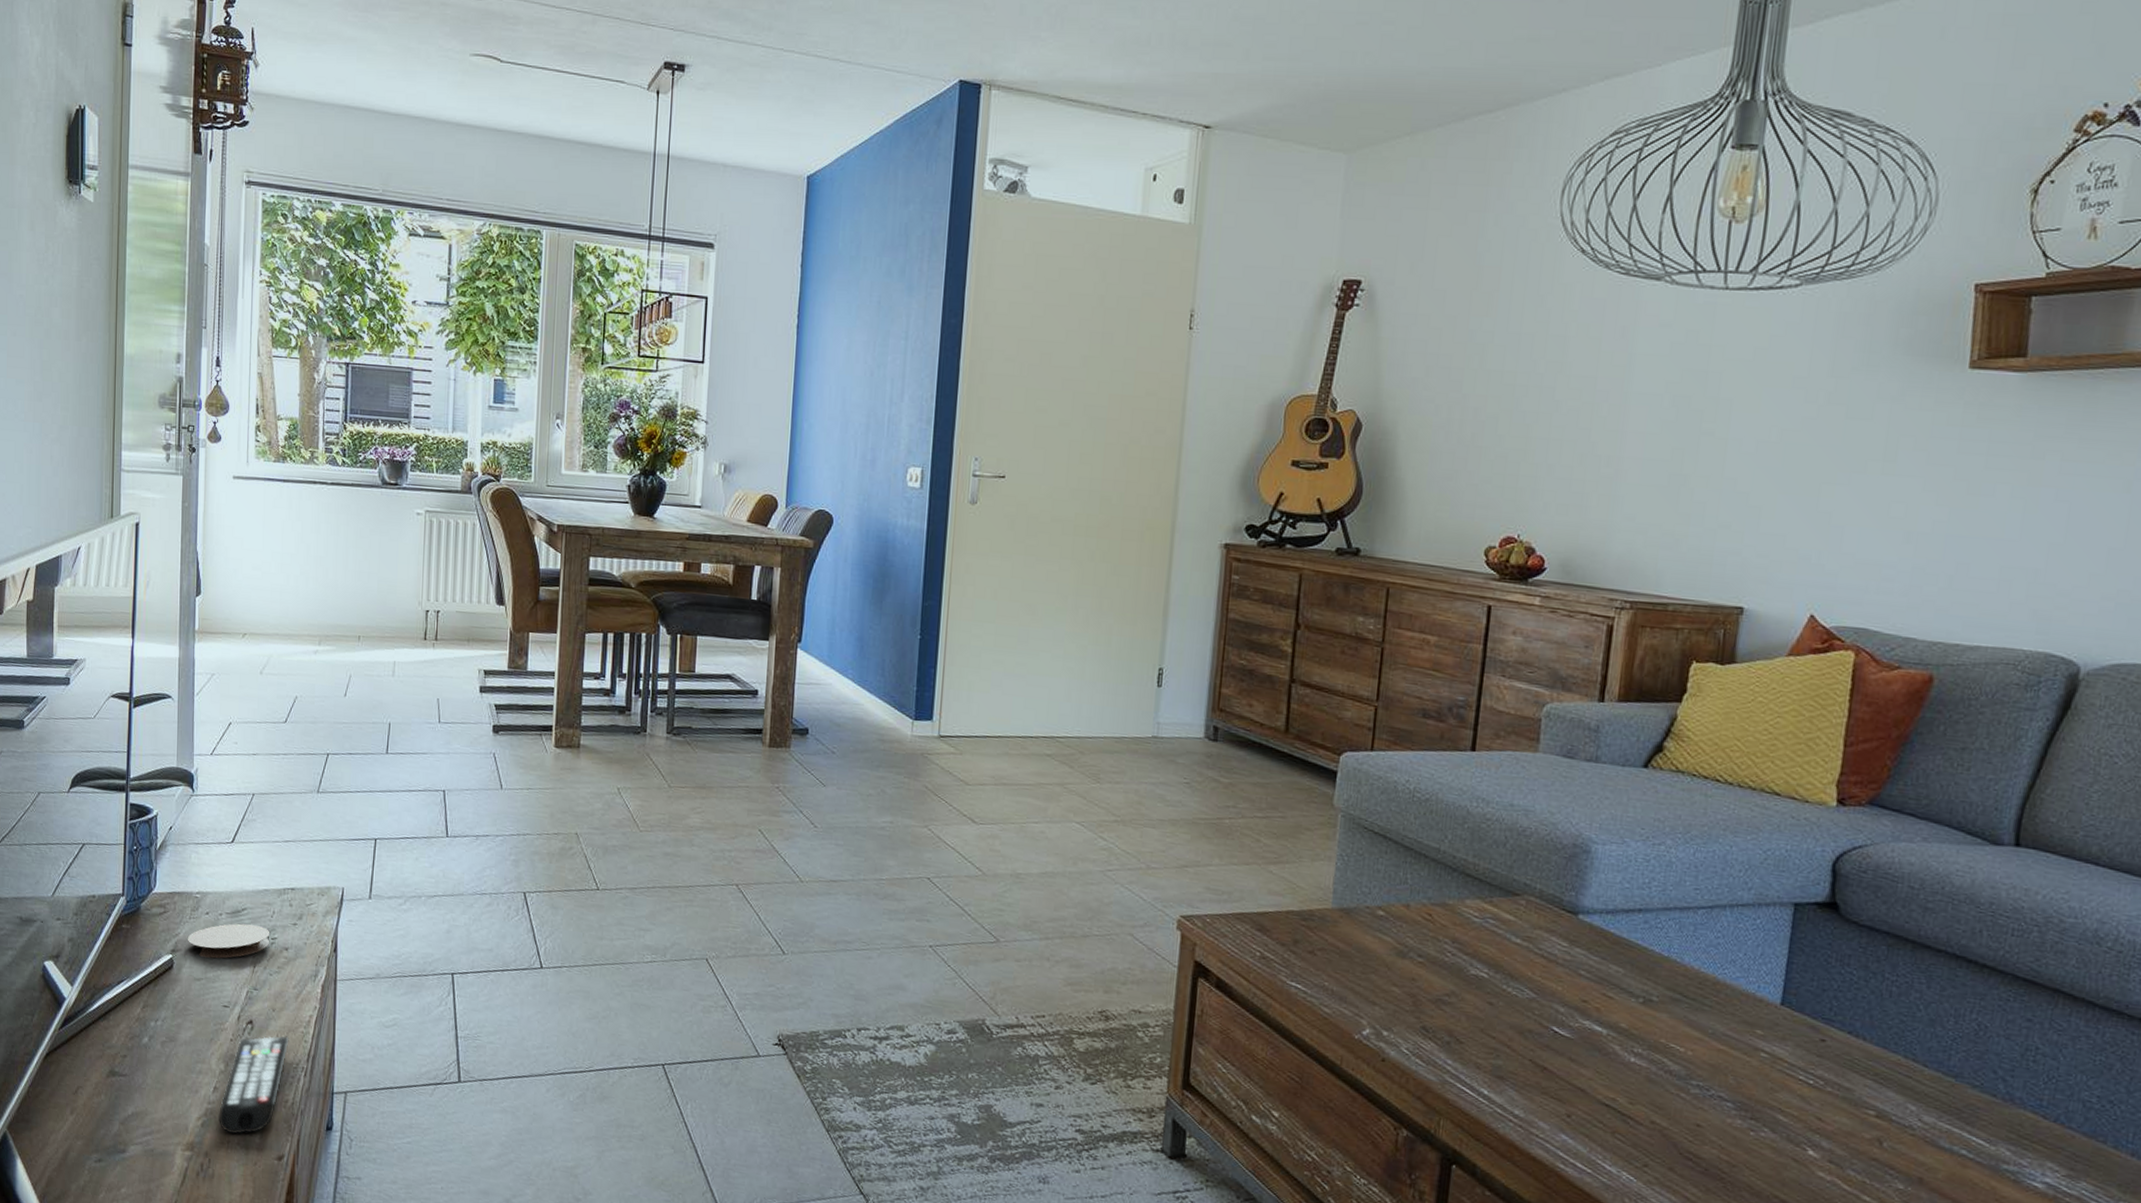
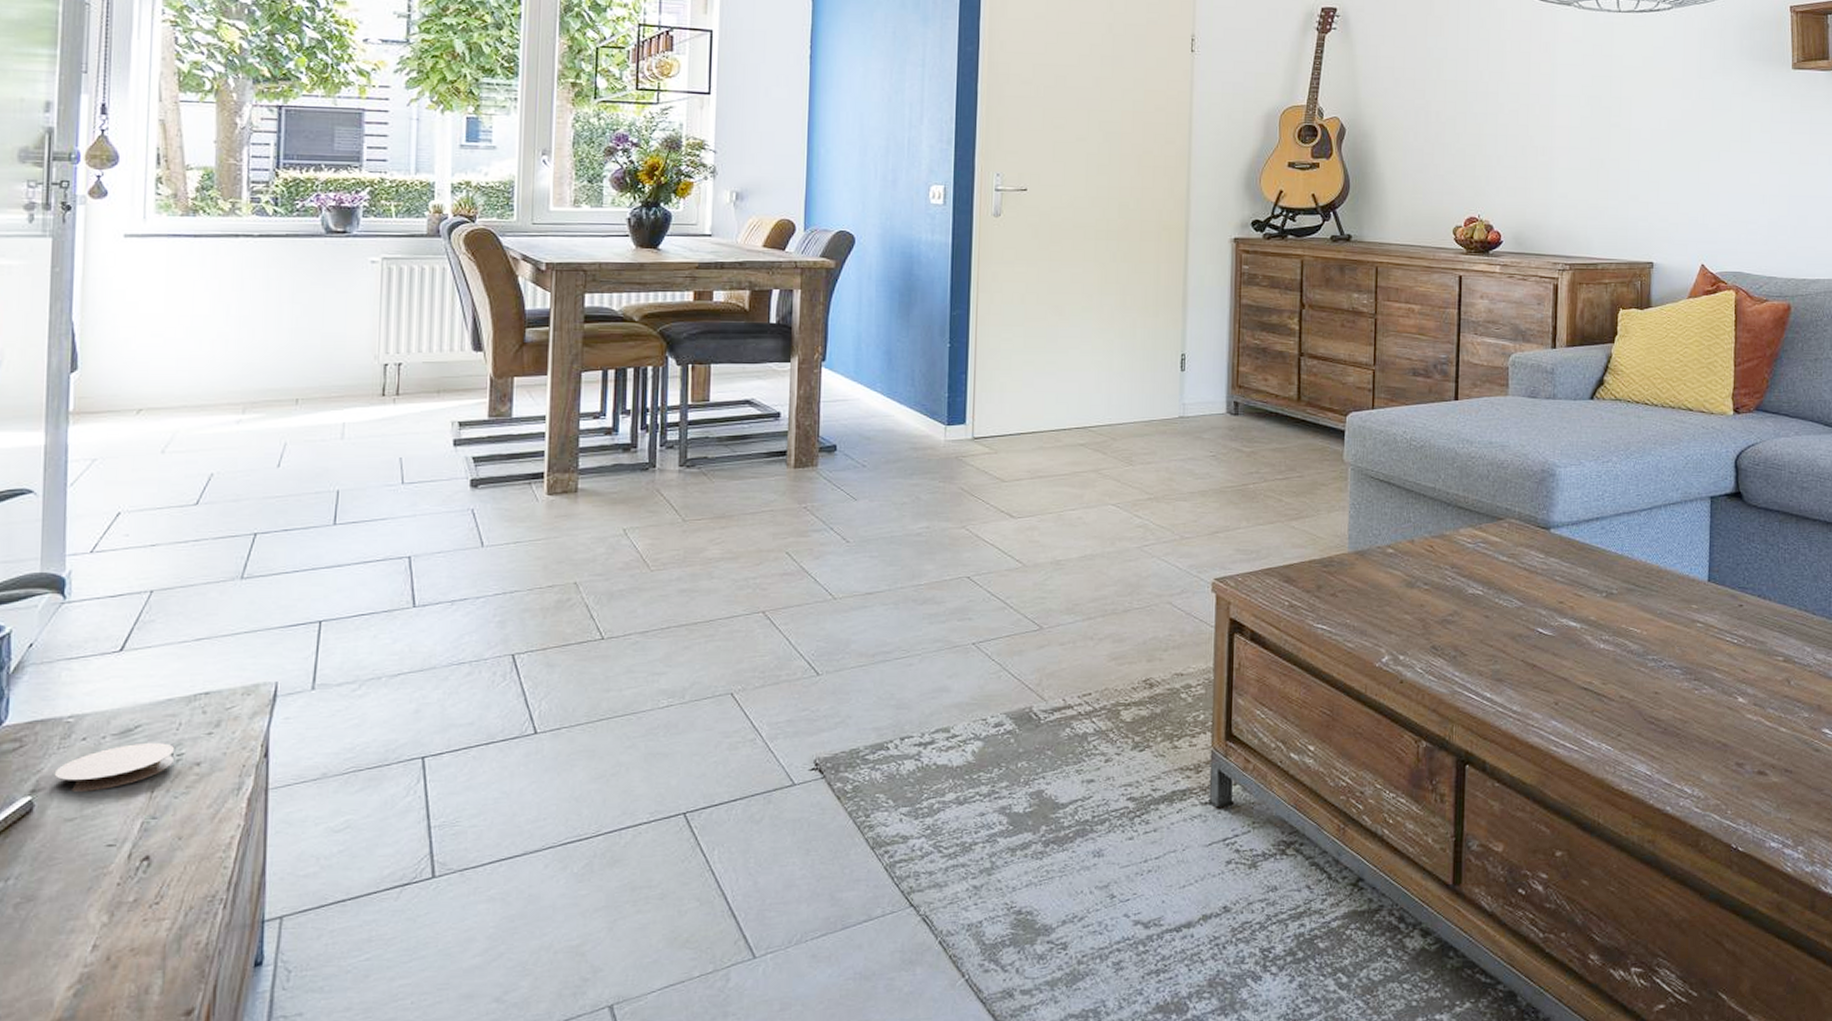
remote control: present [219,1036,289,1135] -> none [99,866,202,998]

